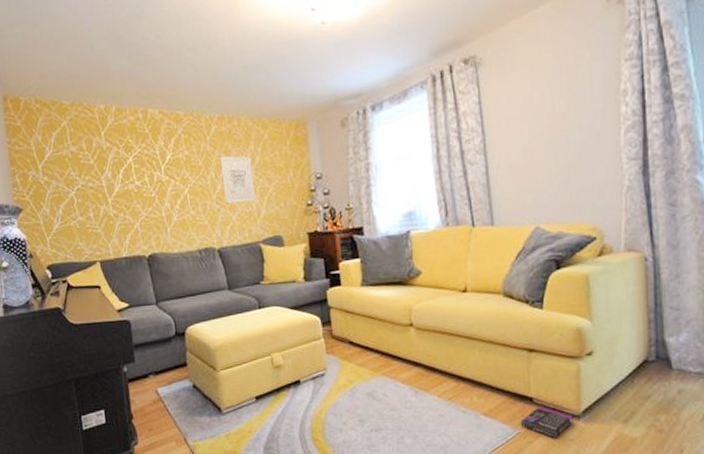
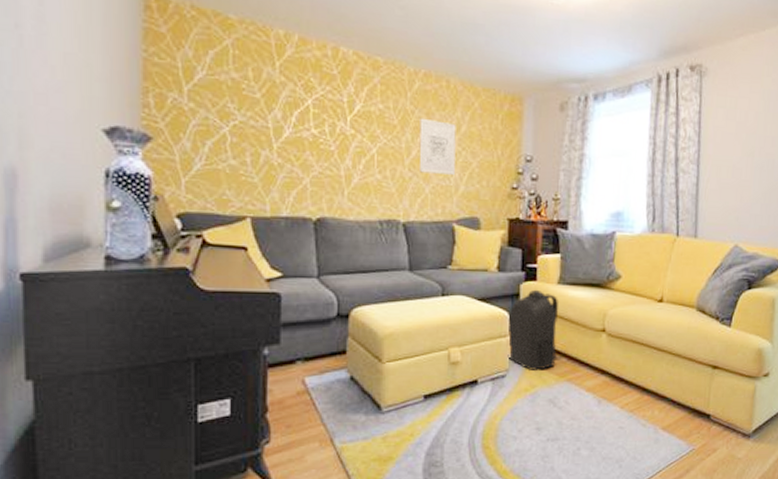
backpack: none [319,293,375,368] -> present [507,289,562,370]
box: present [520,406,573,439] -> none [695,424,744,457]

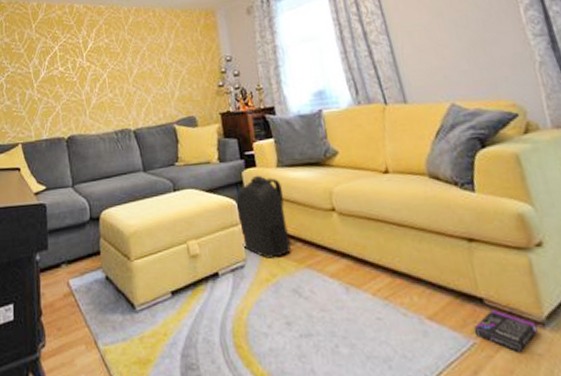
wall art: present [419,118,456,175] -> none [136,42,170,87]
box: none [695,424,744,457] -> present [473,309,538,353]

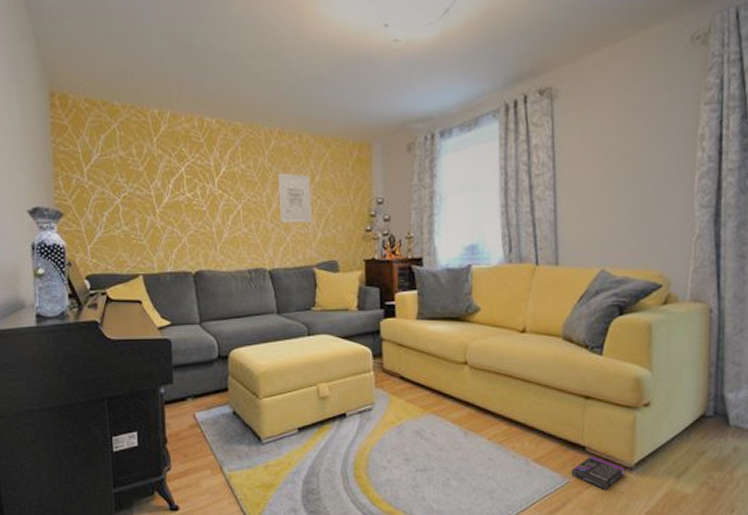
wall art: none [136,42,170,87] -> present [277,173,313,223]
backpack: present [236,175,297,259] -> none [370,325,426,403]

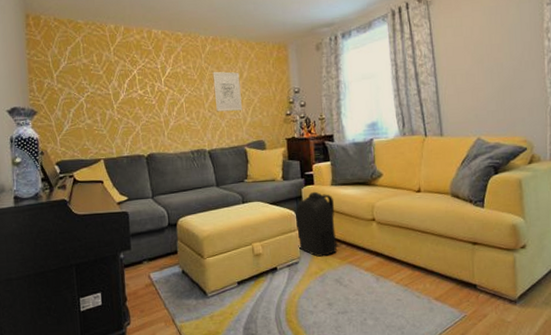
backpack: none [370,325,426,403] -> present [295,191,342,257]
box: present [571,456,625,491] -> none [466,292,511,322]

